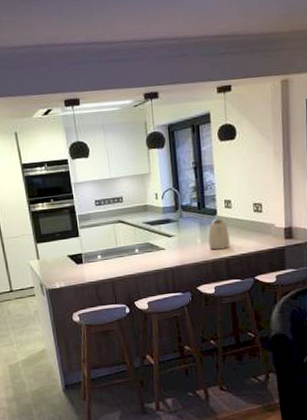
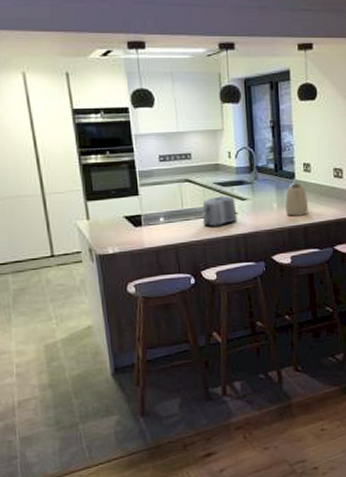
toaster: none [134,233,165,263] -> present [202,196,237,227]

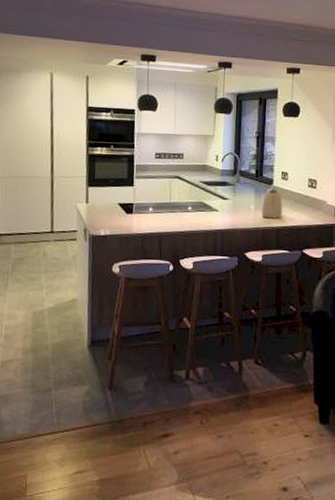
toaster: present [202,196,237,227] -> none [187,194,218,221]

